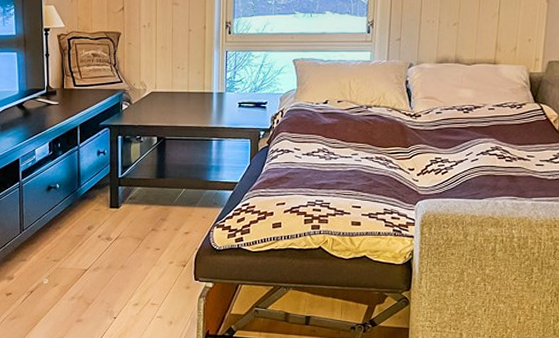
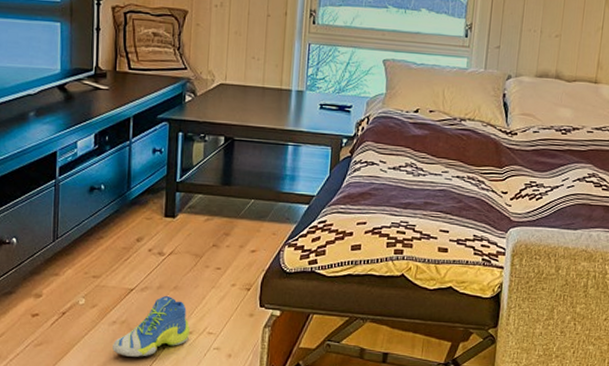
sneaker: none [73,274,137,326] -> present [113,296,191,357]

